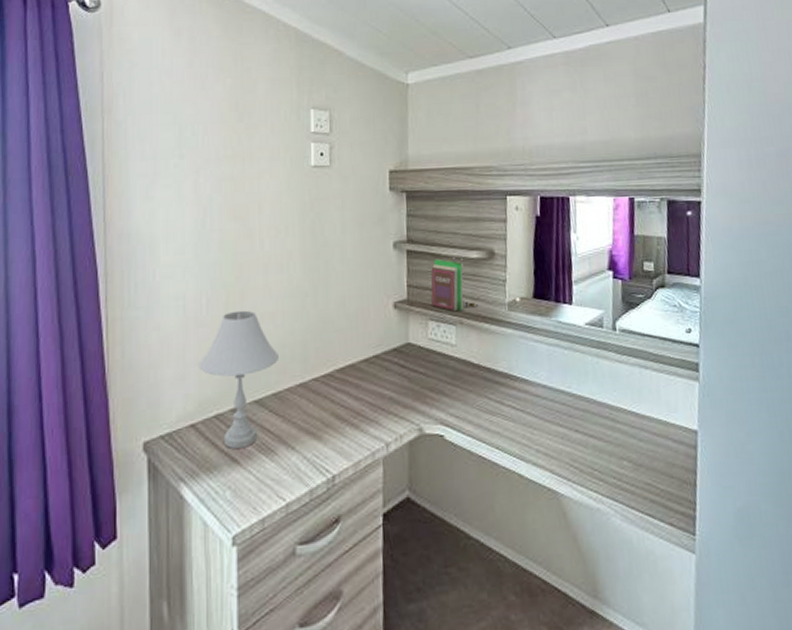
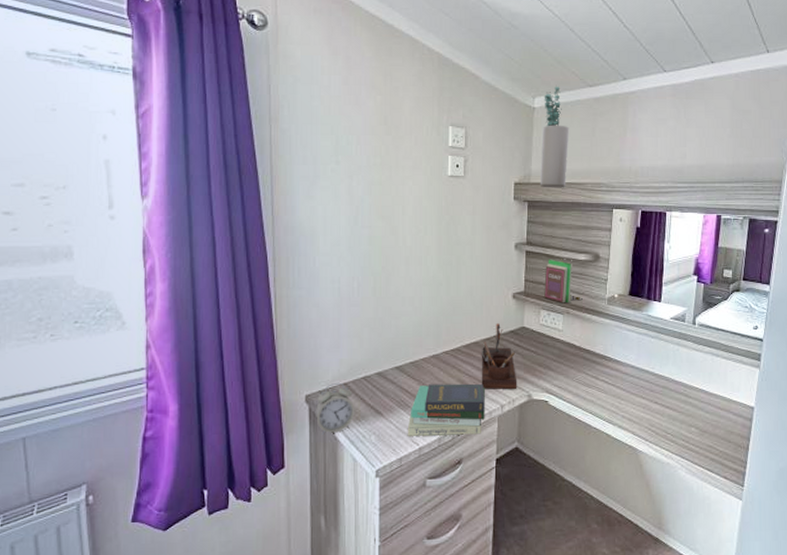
alarm clock: none [155,423,205,492] -> present [315,382,355,434]
table lamp: present [198,310,280,450] -> none [350,294,417,404]
books: none [270,417,367,490] -> present [407,383,486,436]
desk organizer: none [358,340,405,424] -> present [481,323,518,389]
vase: none [418,59,450,175] -> present [539,86,570,188]

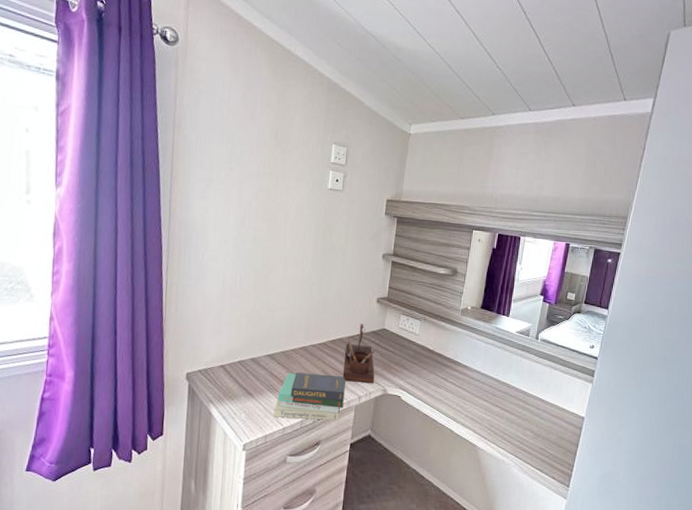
alarm clock: present [315,382,355,434] -> none [193,364,229,409]
vase: present [539,86,570,188] -> none [409,116,440,208]
books: present [544,259,584,304] -> none [405,270,440,311]

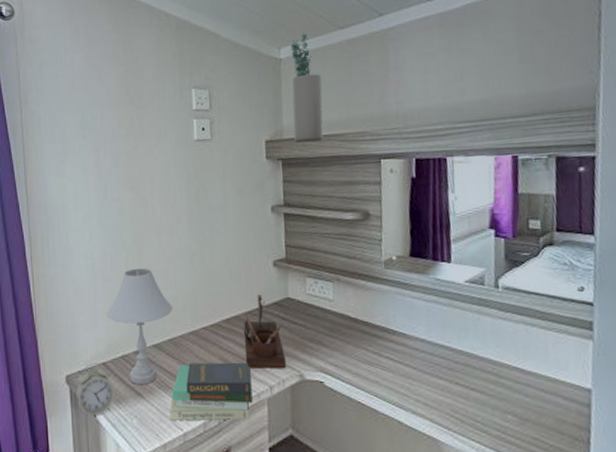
alarm clock: none [193,364,229,409] -> present [75,362,115,417]
table lamp: none [230,289,290,387] -> present [106,268,174,385]
vase: none [409,116,440,208] -> present [290,32,324,143]

